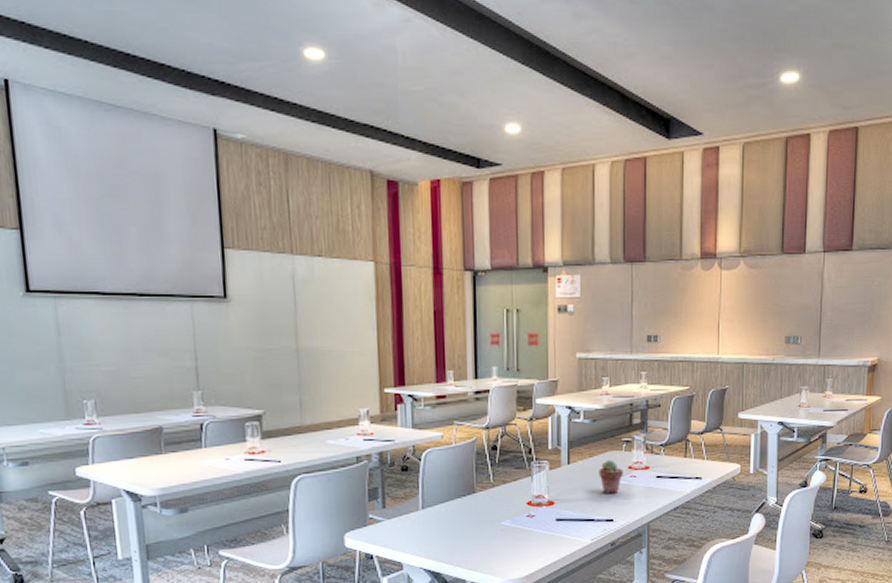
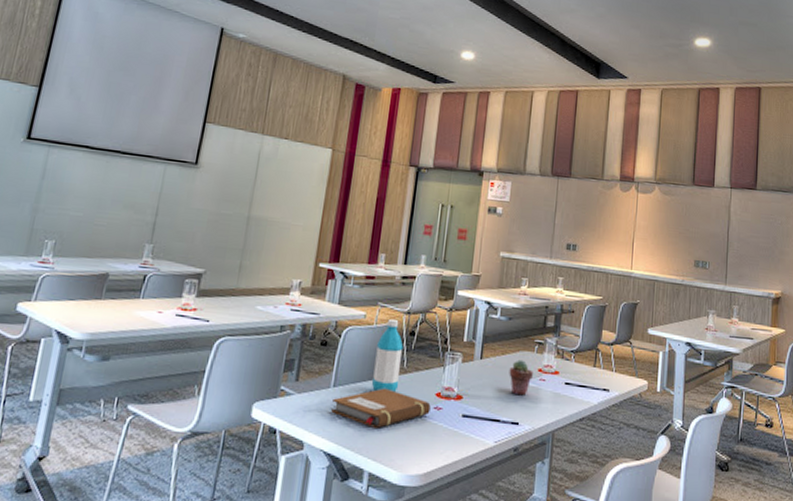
notebook: none [424,503,523,542] -> present [331,388,431,428]
water bottle: none [460,435,488,509] -> present [372,318,404,392]

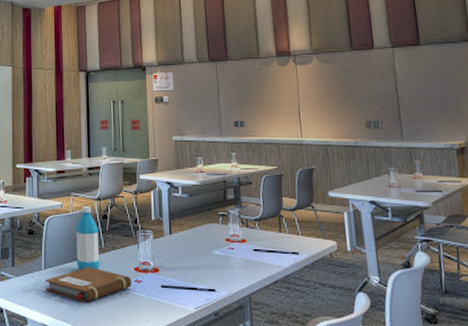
potted succulent: present [509,359,533,396] -> none [198,232,221,265]

